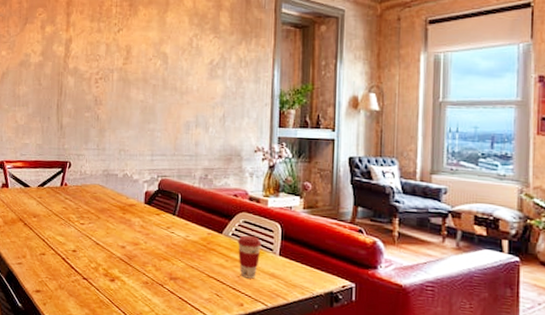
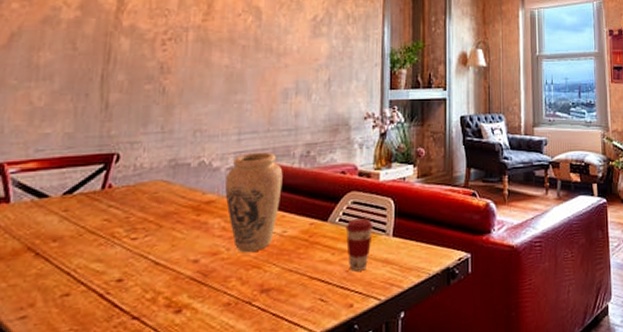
vase: none [142,171,186,248] -> present [224,152,283,252]

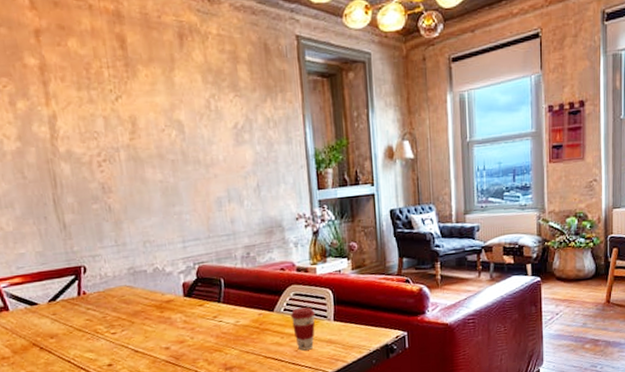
vase: present [224,152,283,252] -> none [178,256,230,339]

